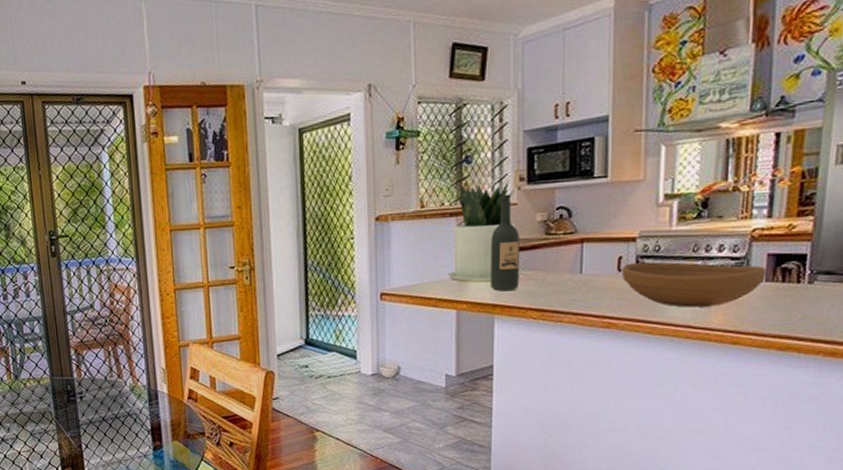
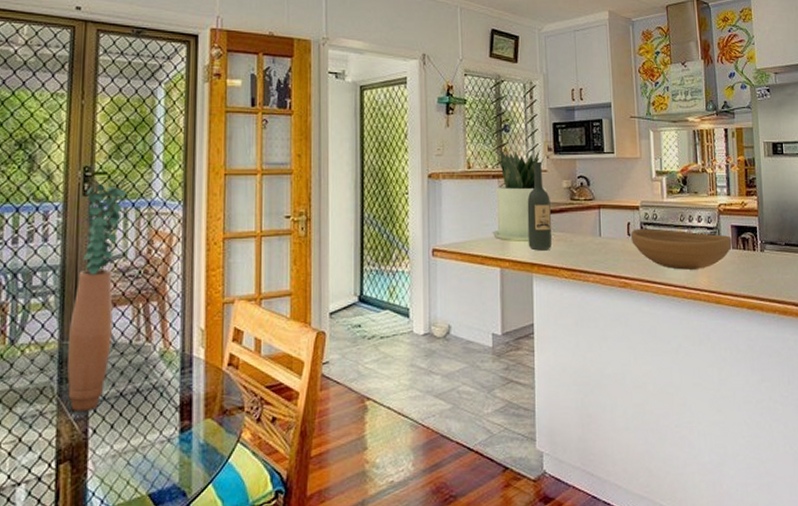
vase: none [54,238,91,432] -> present [67,175,127,412]

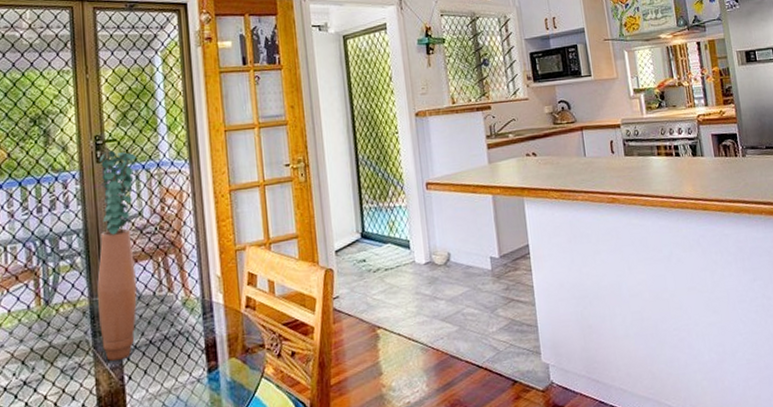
planter: present [492,149,554,242] -> none [480,79,540,169]
wine bottle: present [527,161,551,251] -> none [511,90,539,176]
bowl: present [630,228,732,270] -> none [614,144,714,181]

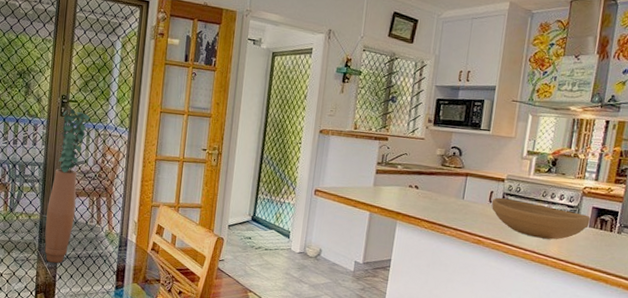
bowl: none [614,144,714,181] -> present [491,197,591,240]

